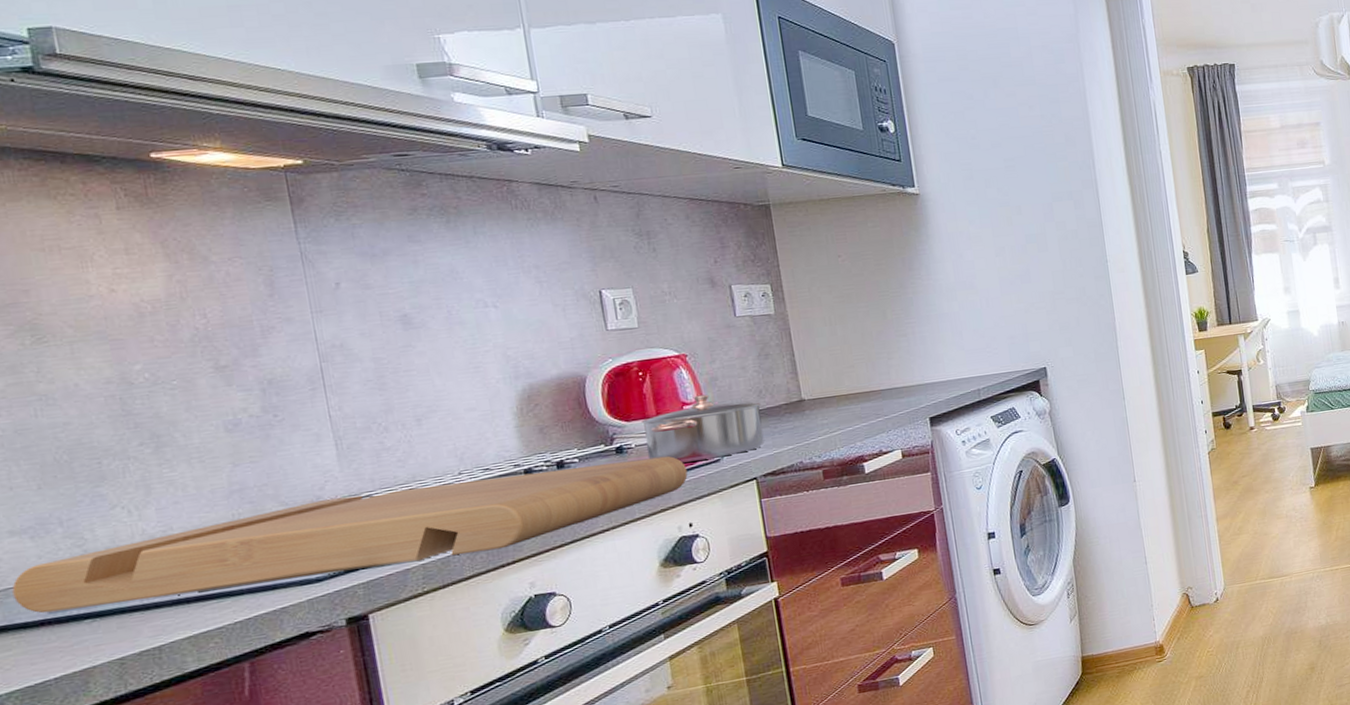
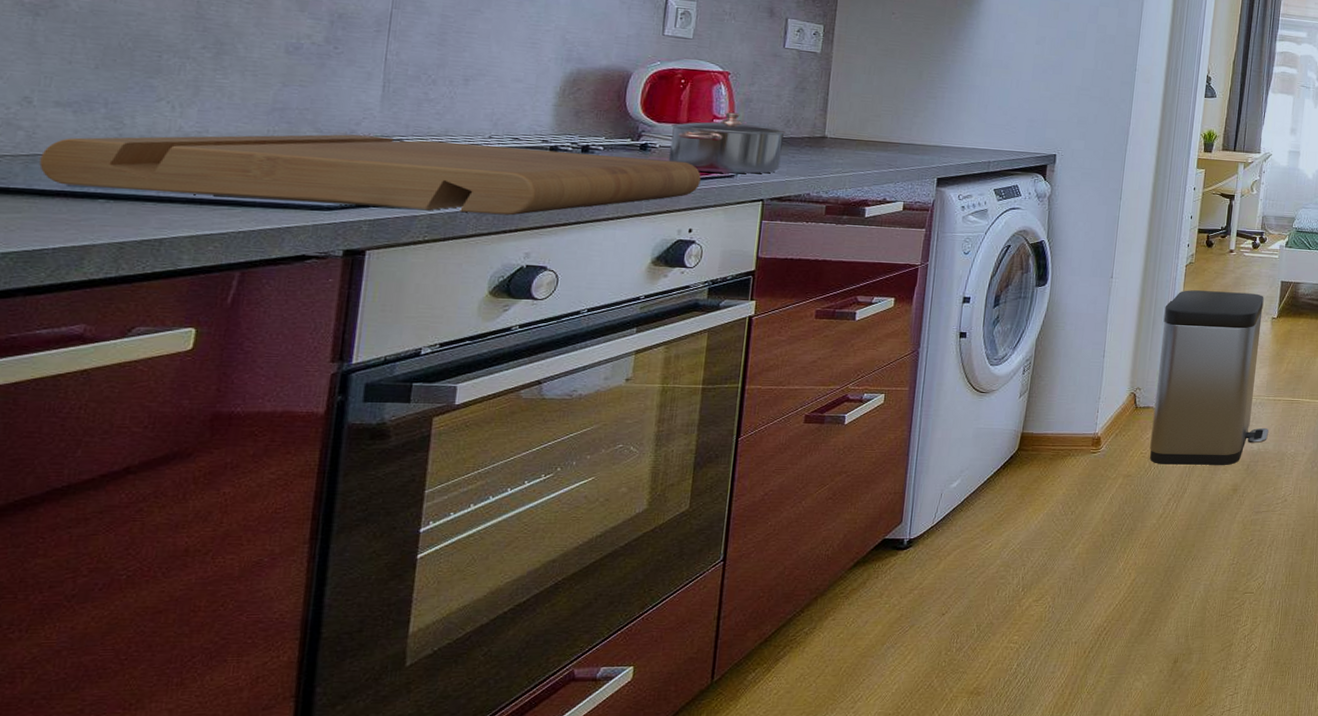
pedal bin: none [1196,466,1334,659] -> present [1150,290,1269,465]

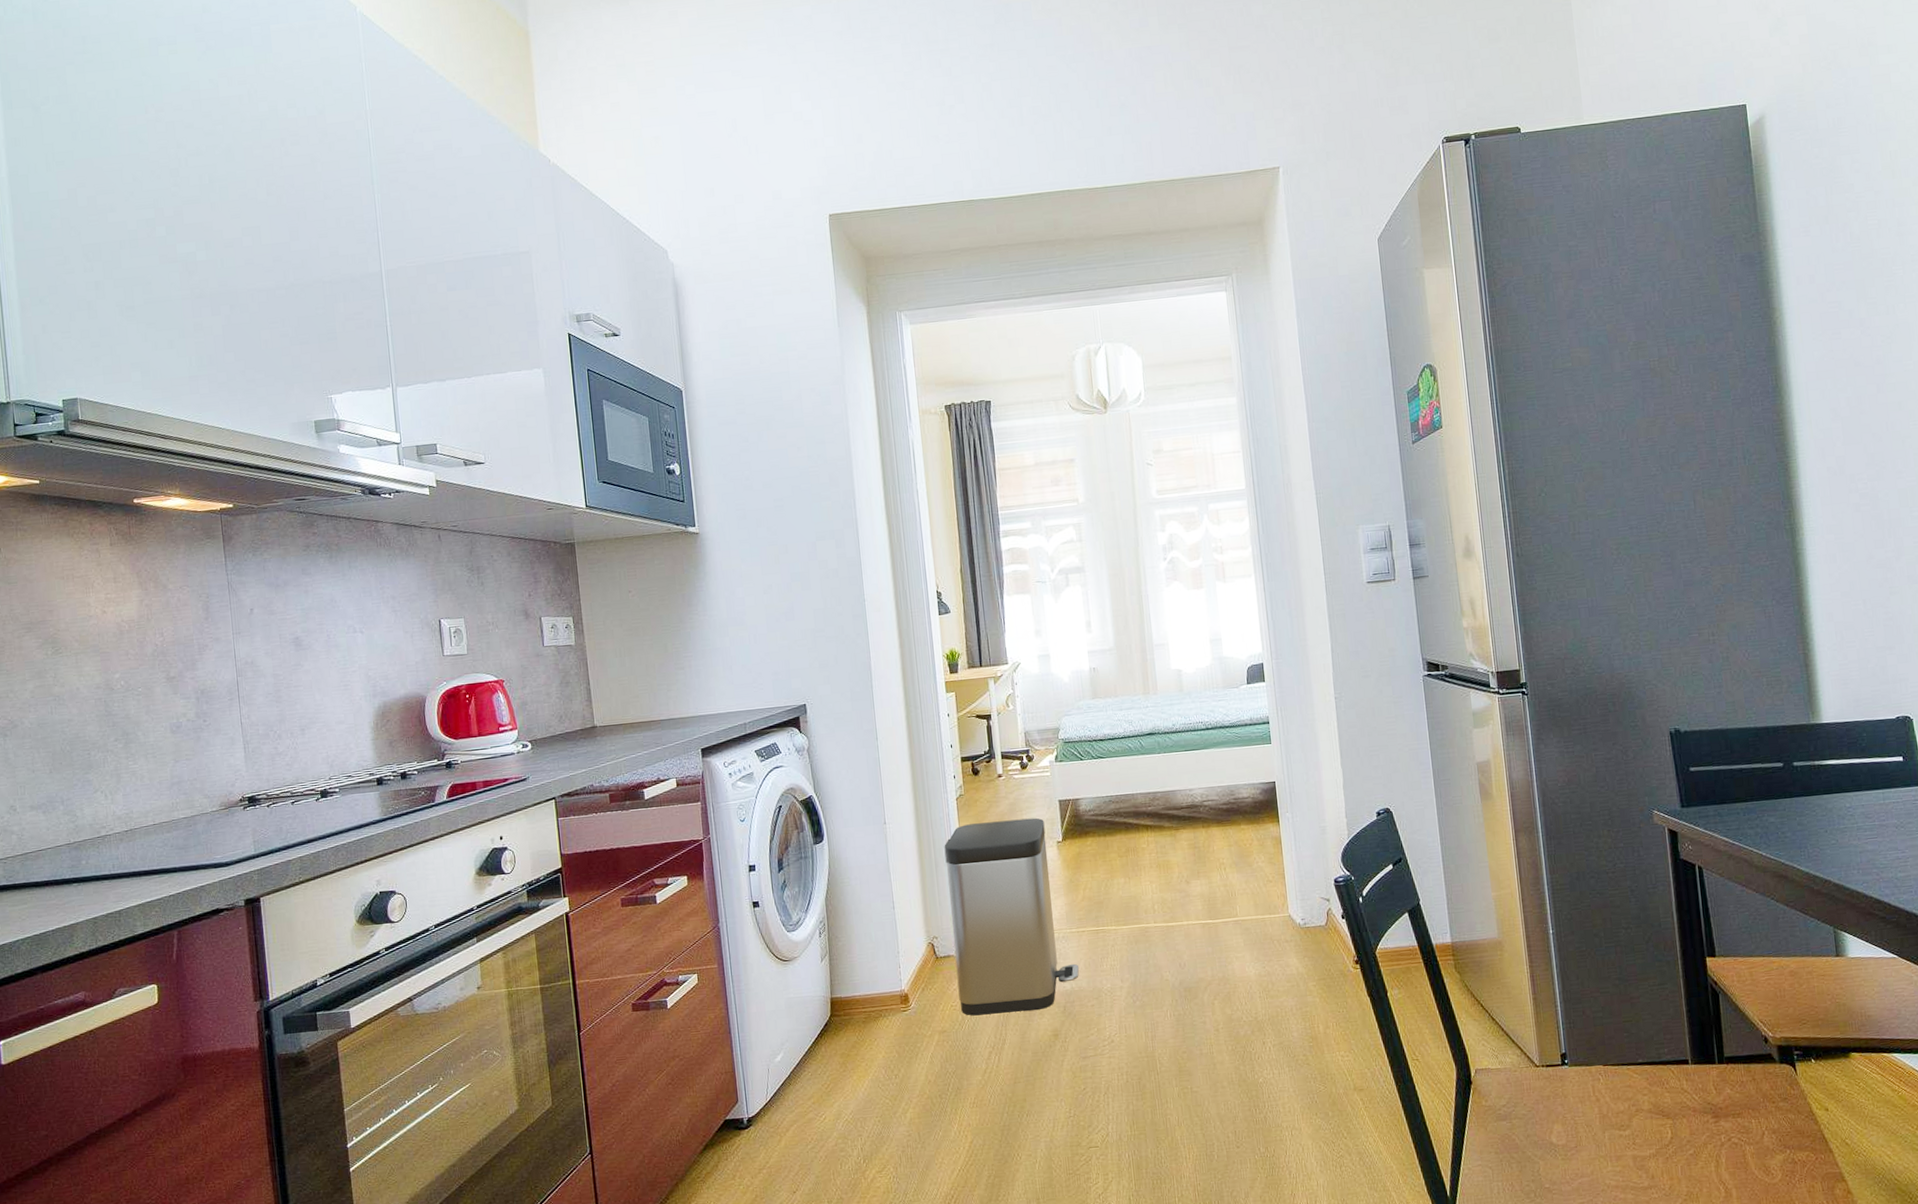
cutting board: present [39,134,701,216] -> none [30,772,501,876]
cooking pot: present [668,112,786,174] -> none [467,717,563,780]

